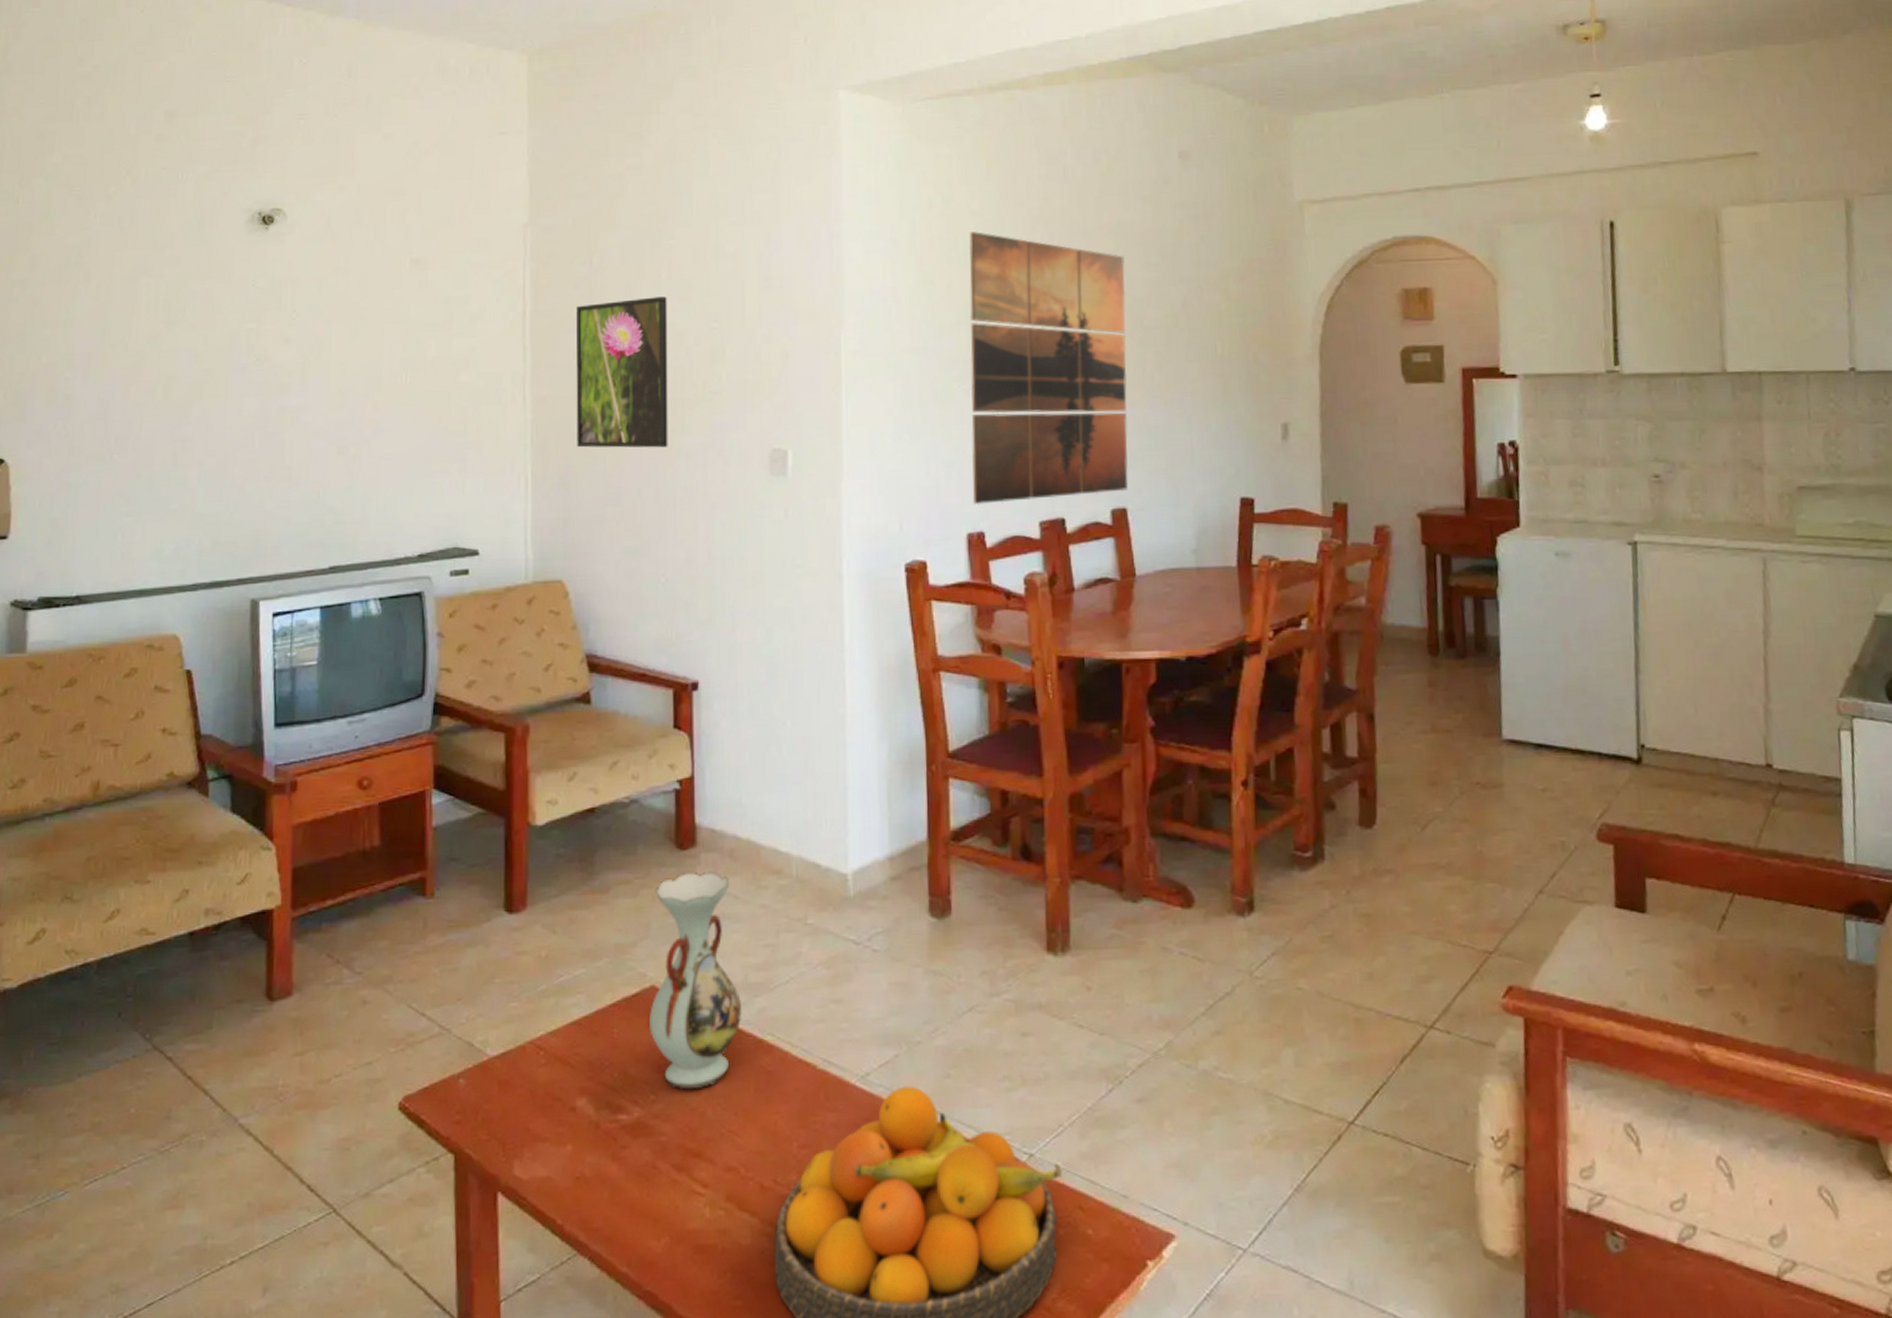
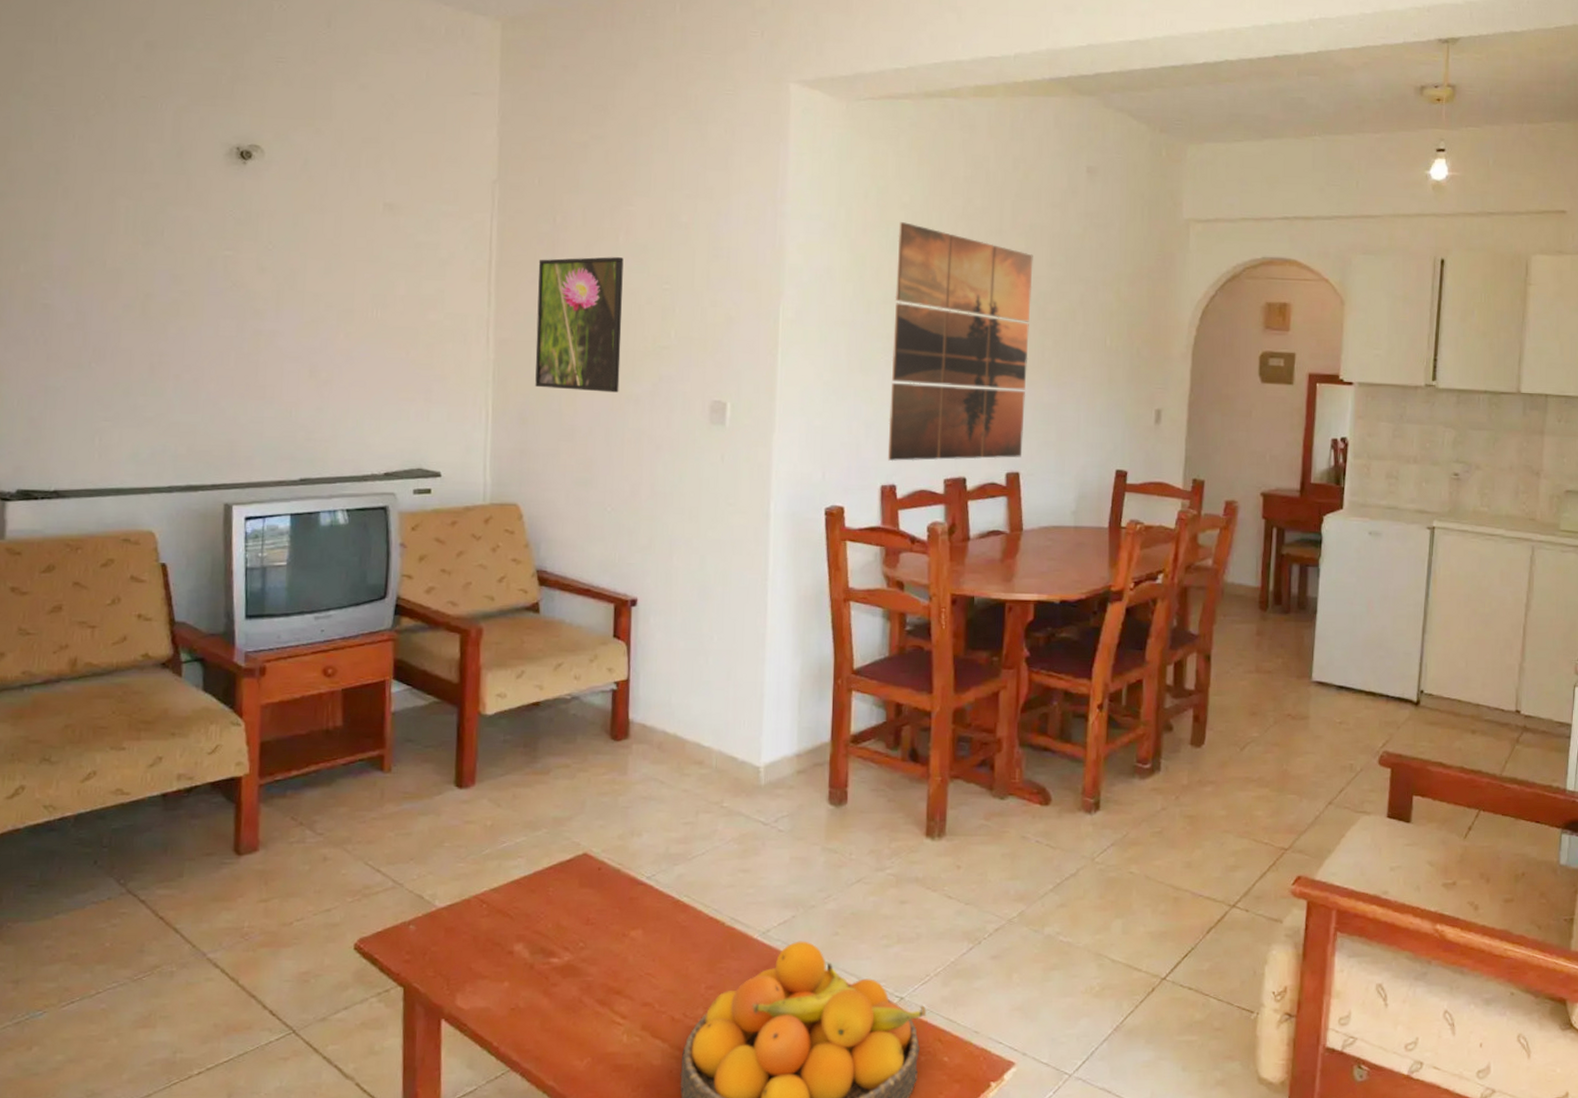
vase: present [650,871,742,1089] -> none [581,759,663,939]

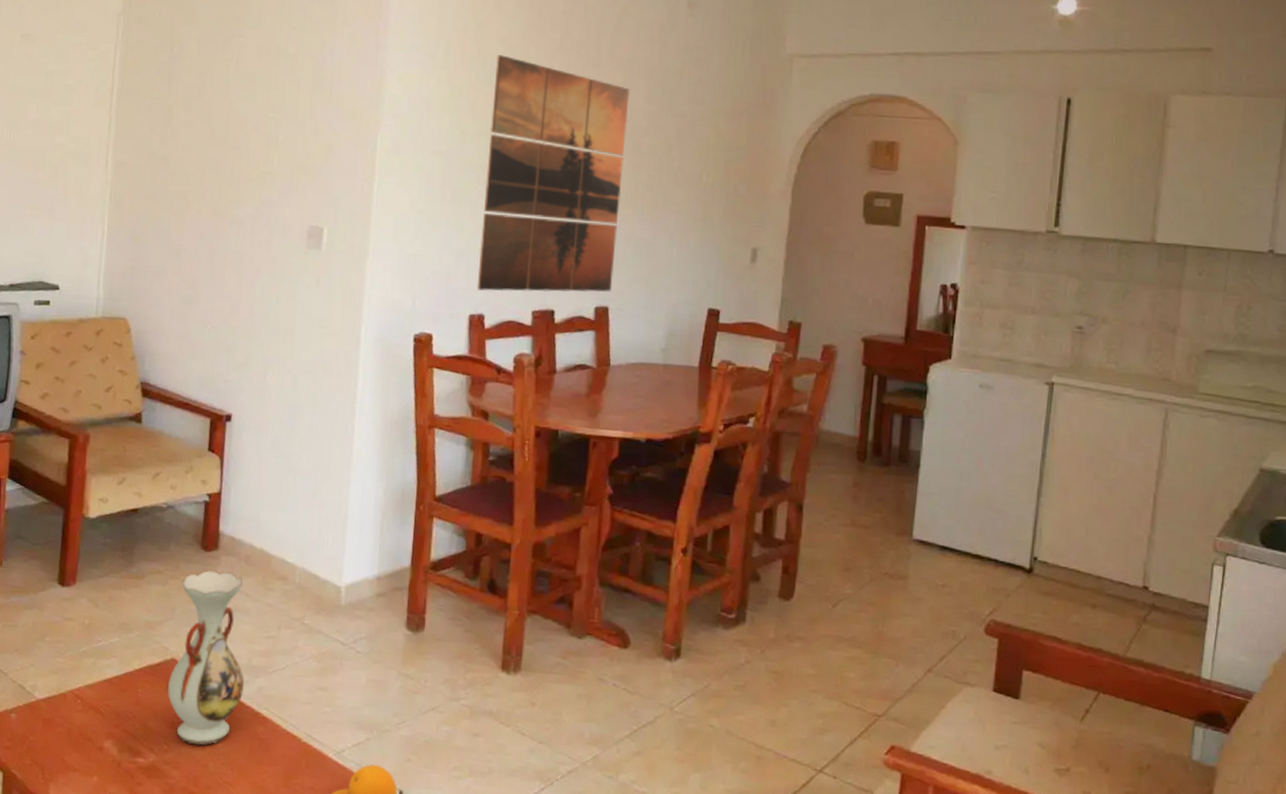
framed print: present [535,257,624,393] -> none [147,85,233,216]
vase: none [581,759,663,939] -> present [168,570,245,746]

